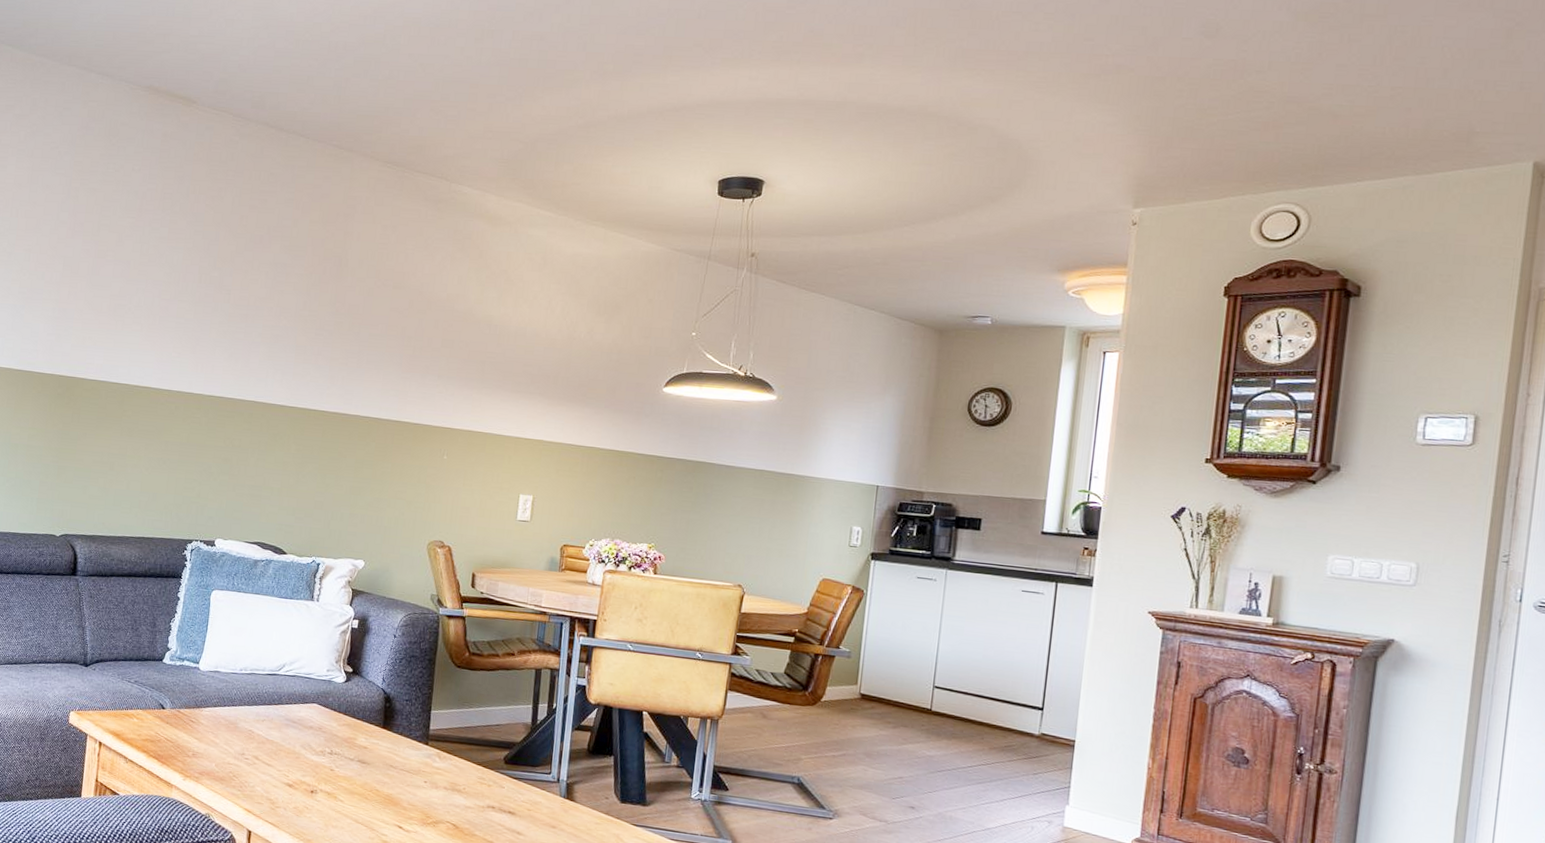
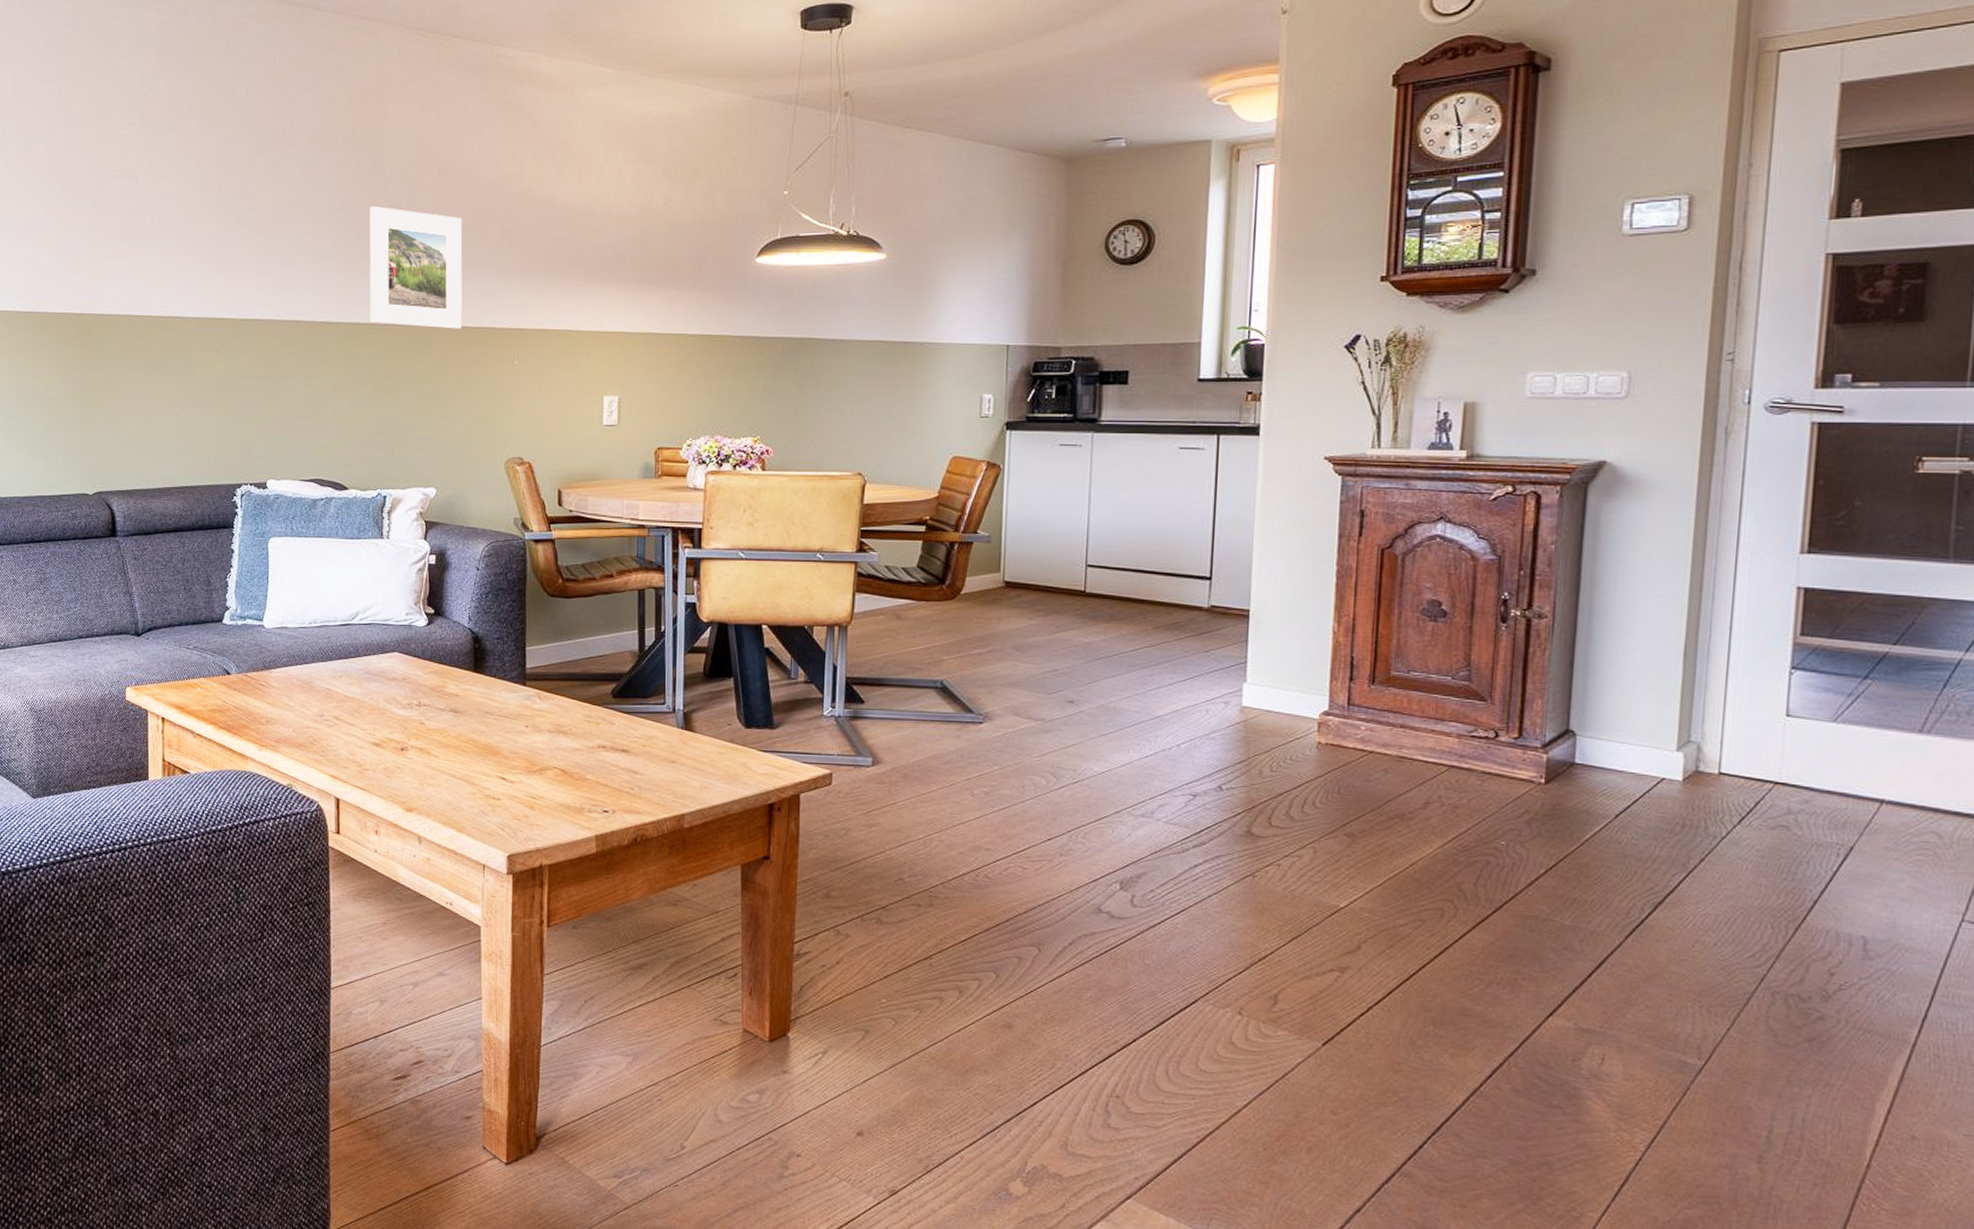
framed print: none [320,309,410,424] -> present [369,206,463,330]

